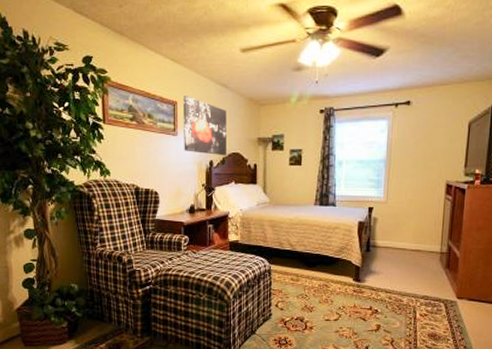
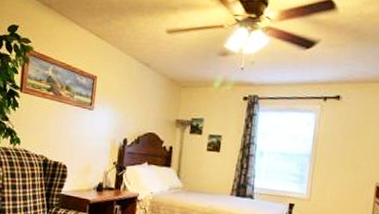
wall art: present [182,96,227,156] -> none [98,71,147,136]

